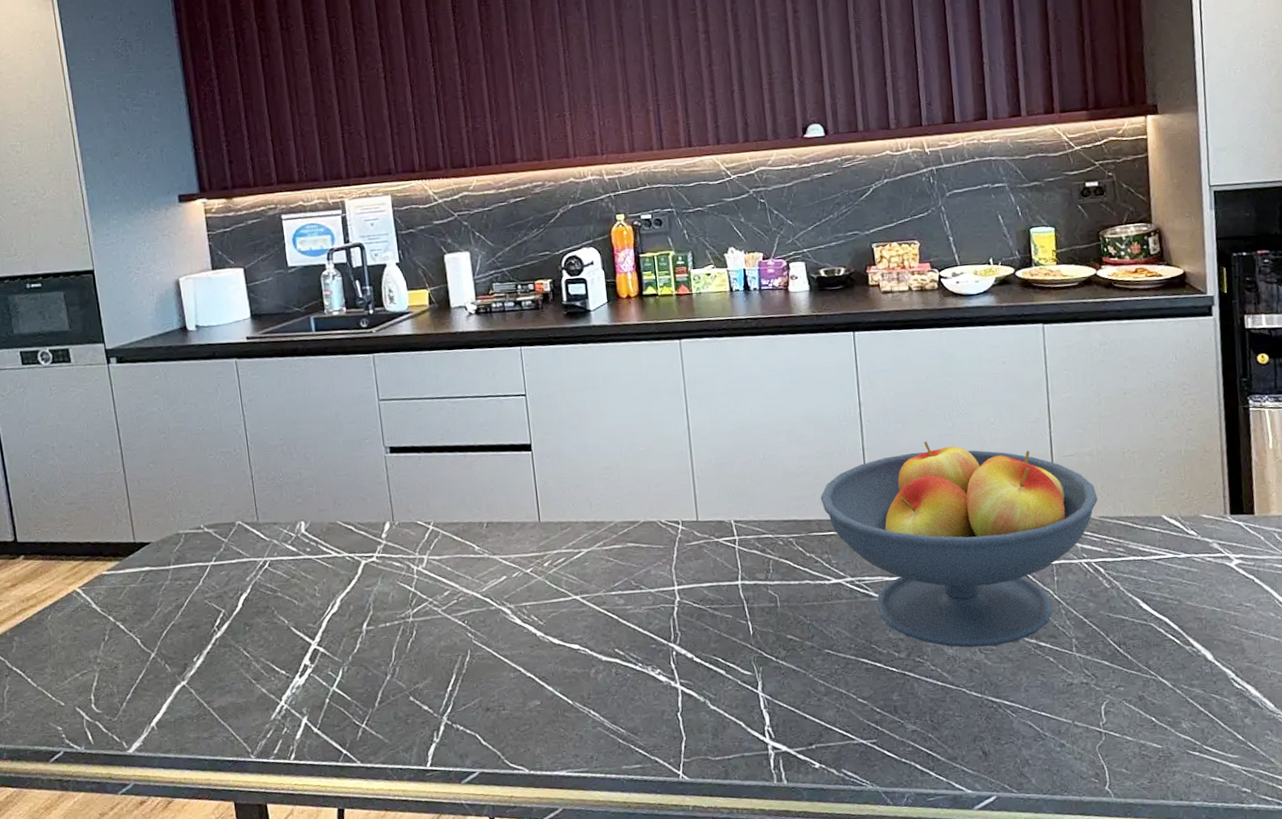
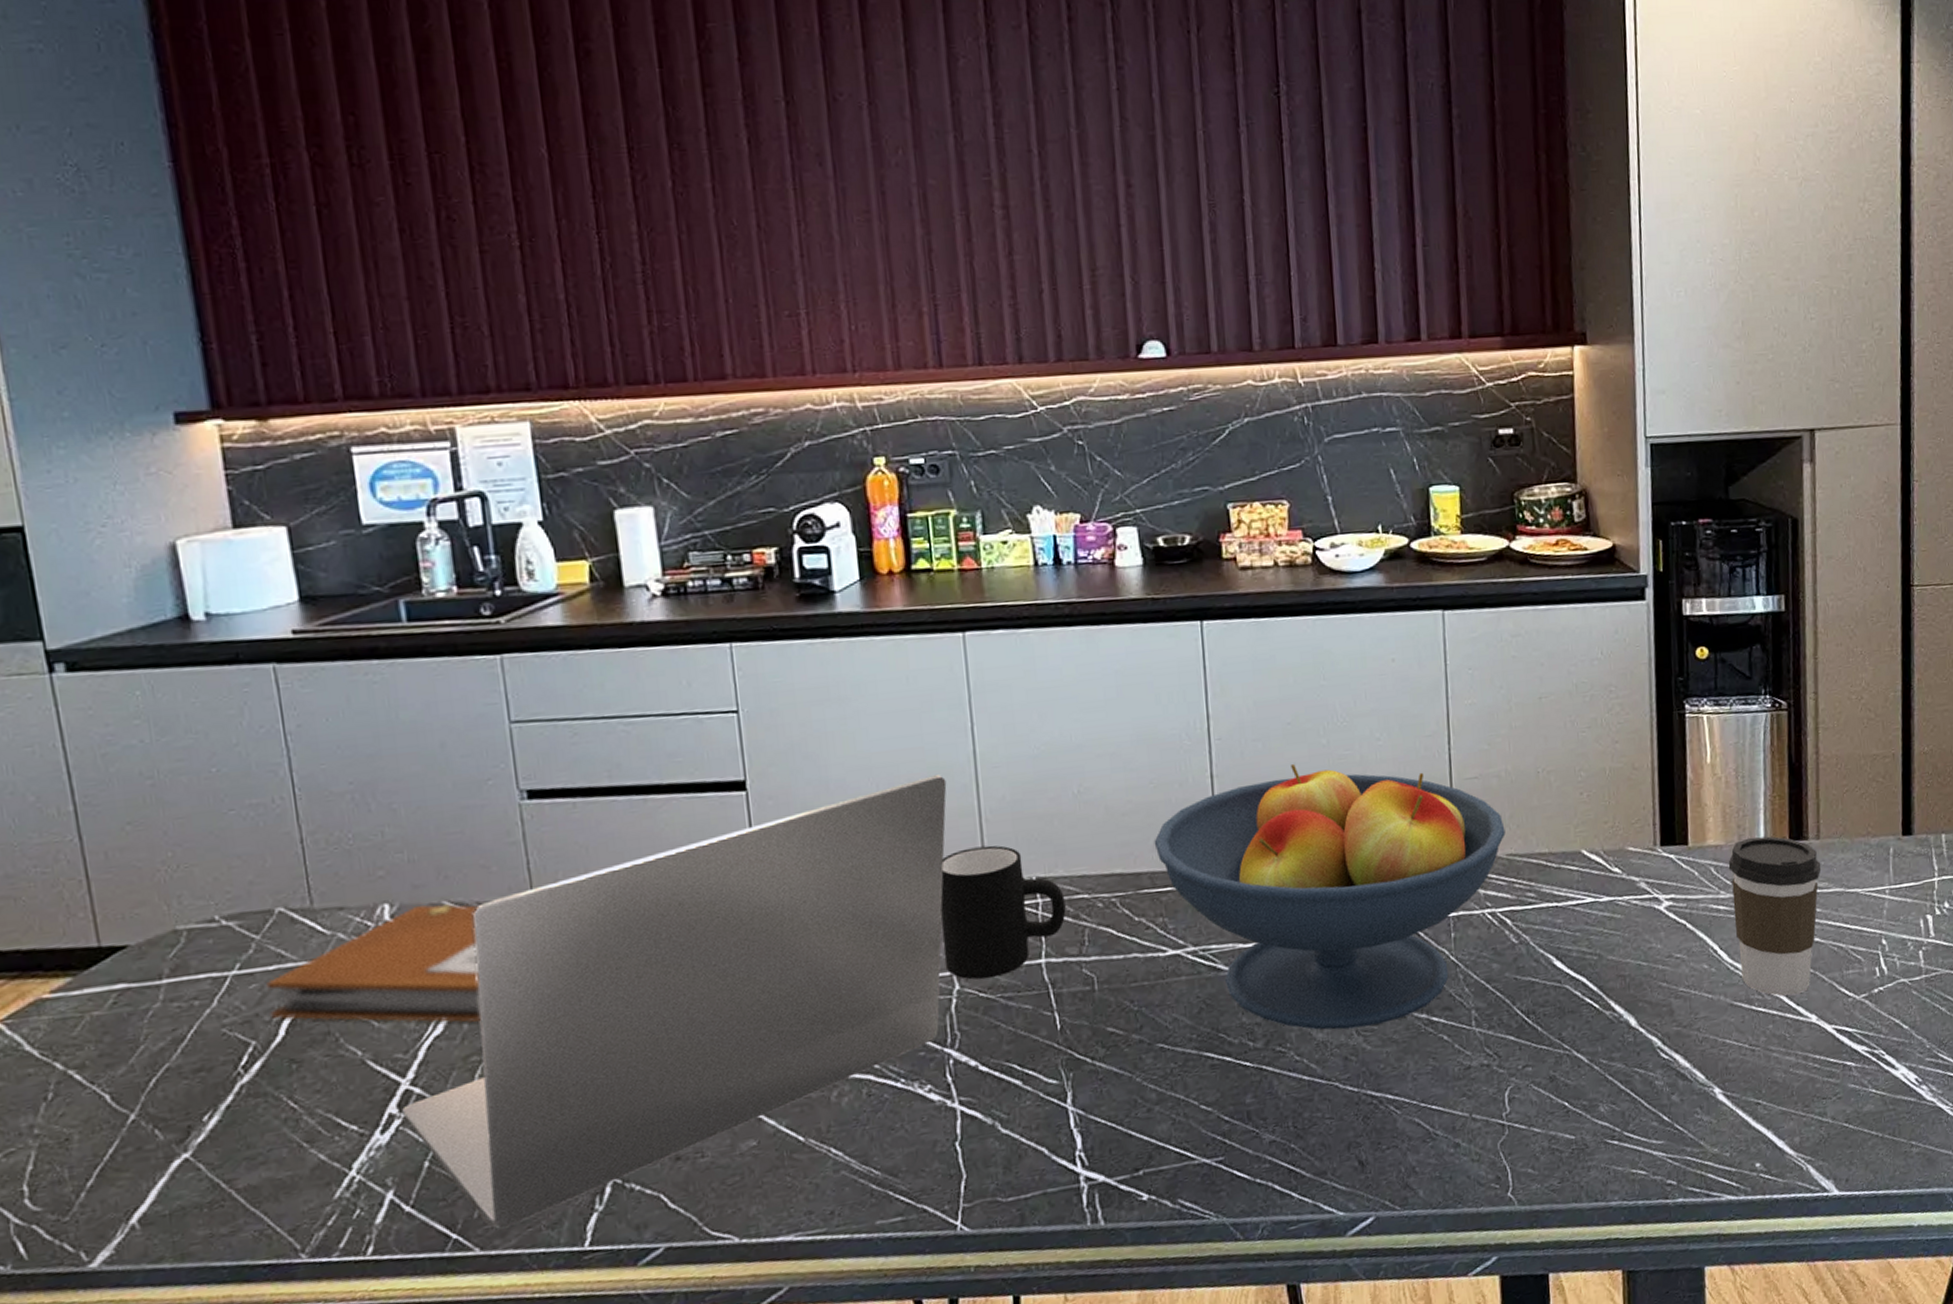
notebook: none [231,523,362,606] -> present [266,904,482,1023]
laptop: none [312,443,669,749] -> present [402,775,947,1229]
mug: none [665,496,756,594] -> present [940,845,1066,980]

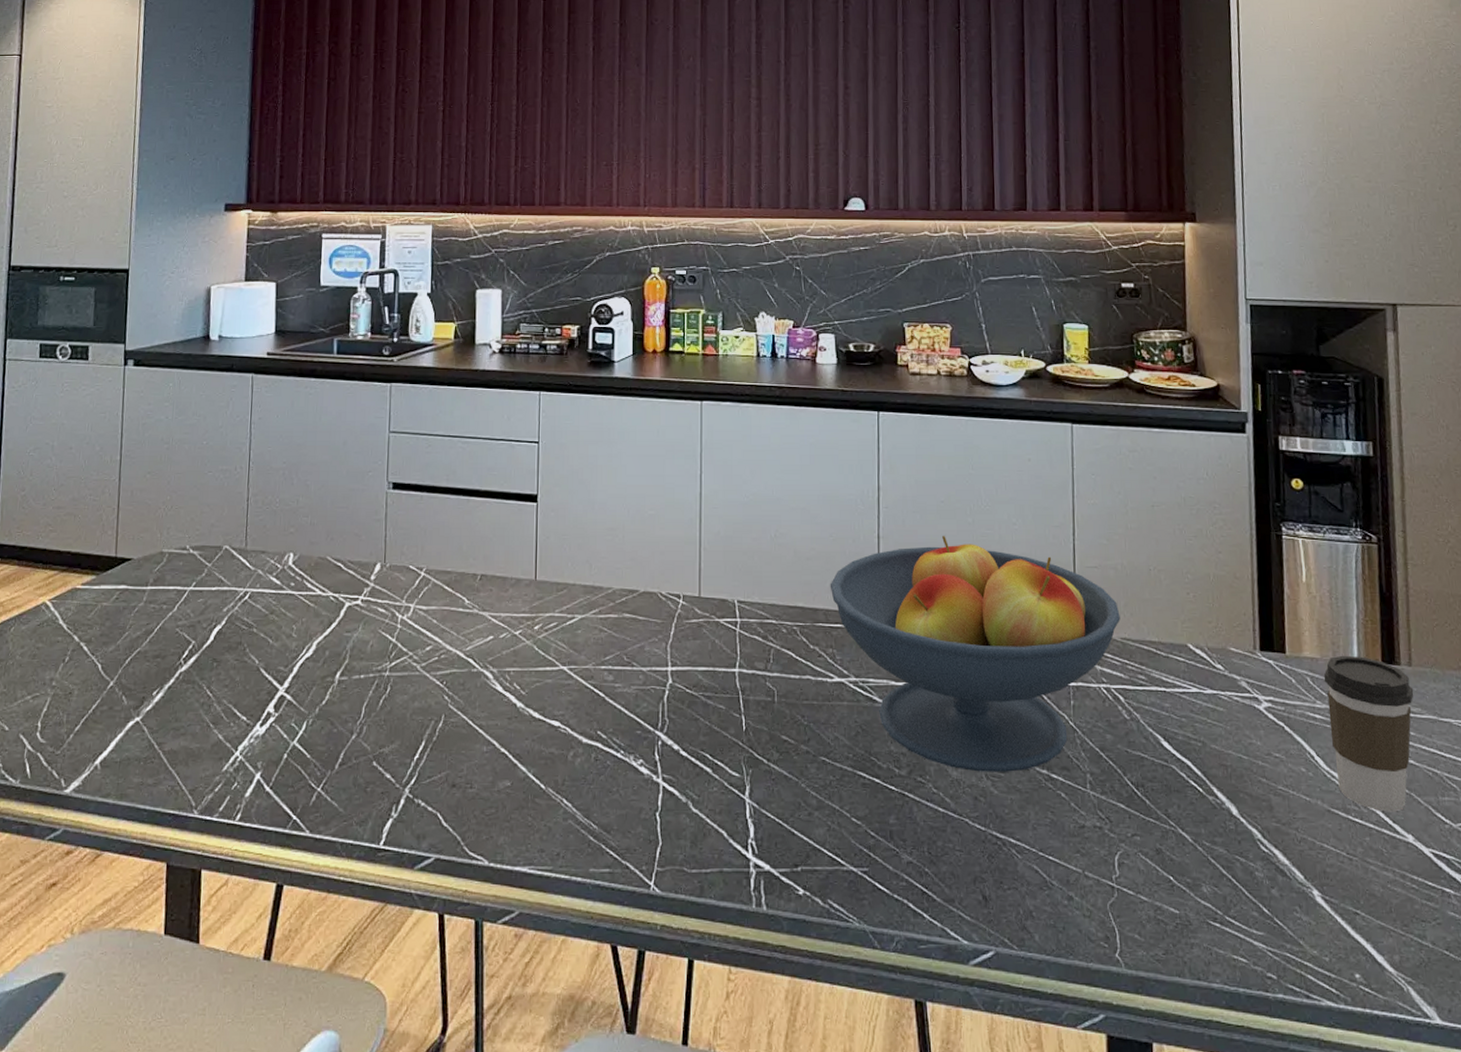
notebook: present [266,904,482,1023] -> none [206,558,350,652]
laptop: present [402,775,947,1229] -> none [276,508,678,818]
mug: present [940,845,1066,980] -> none [663,569,758,678]

